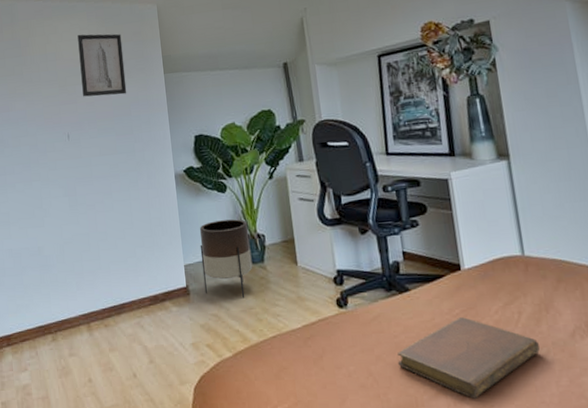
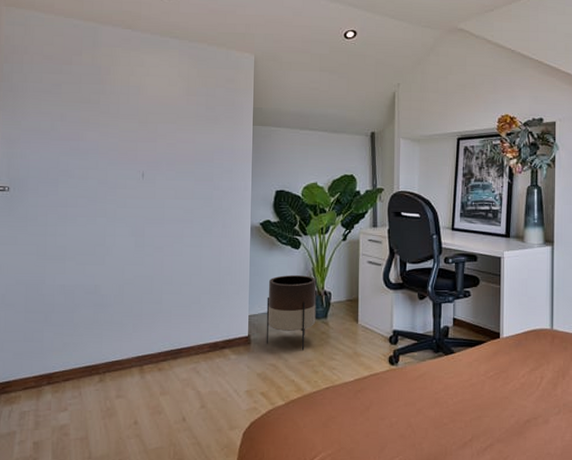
wall art: present [77,33,127,97] -> none [164,71,214,140]
notebook: present [397,317,540,399] -> none [435,379,553,450]

